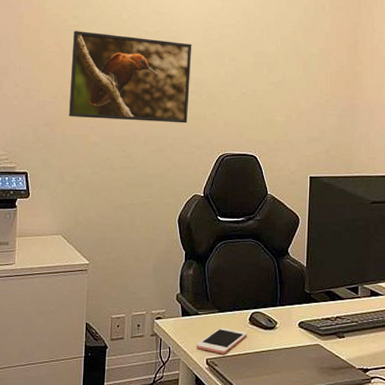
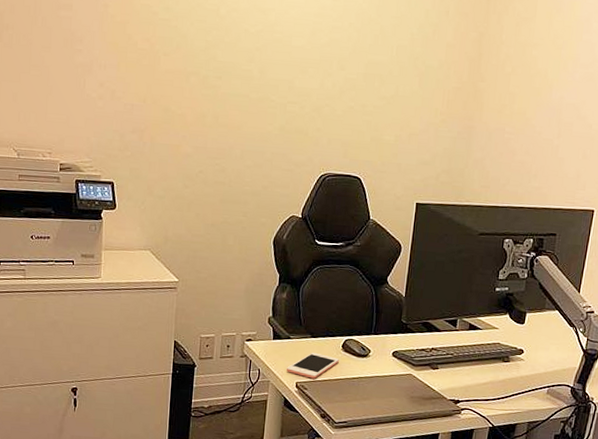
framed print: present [69,31,192,123] -> none [159,25,297,138]

